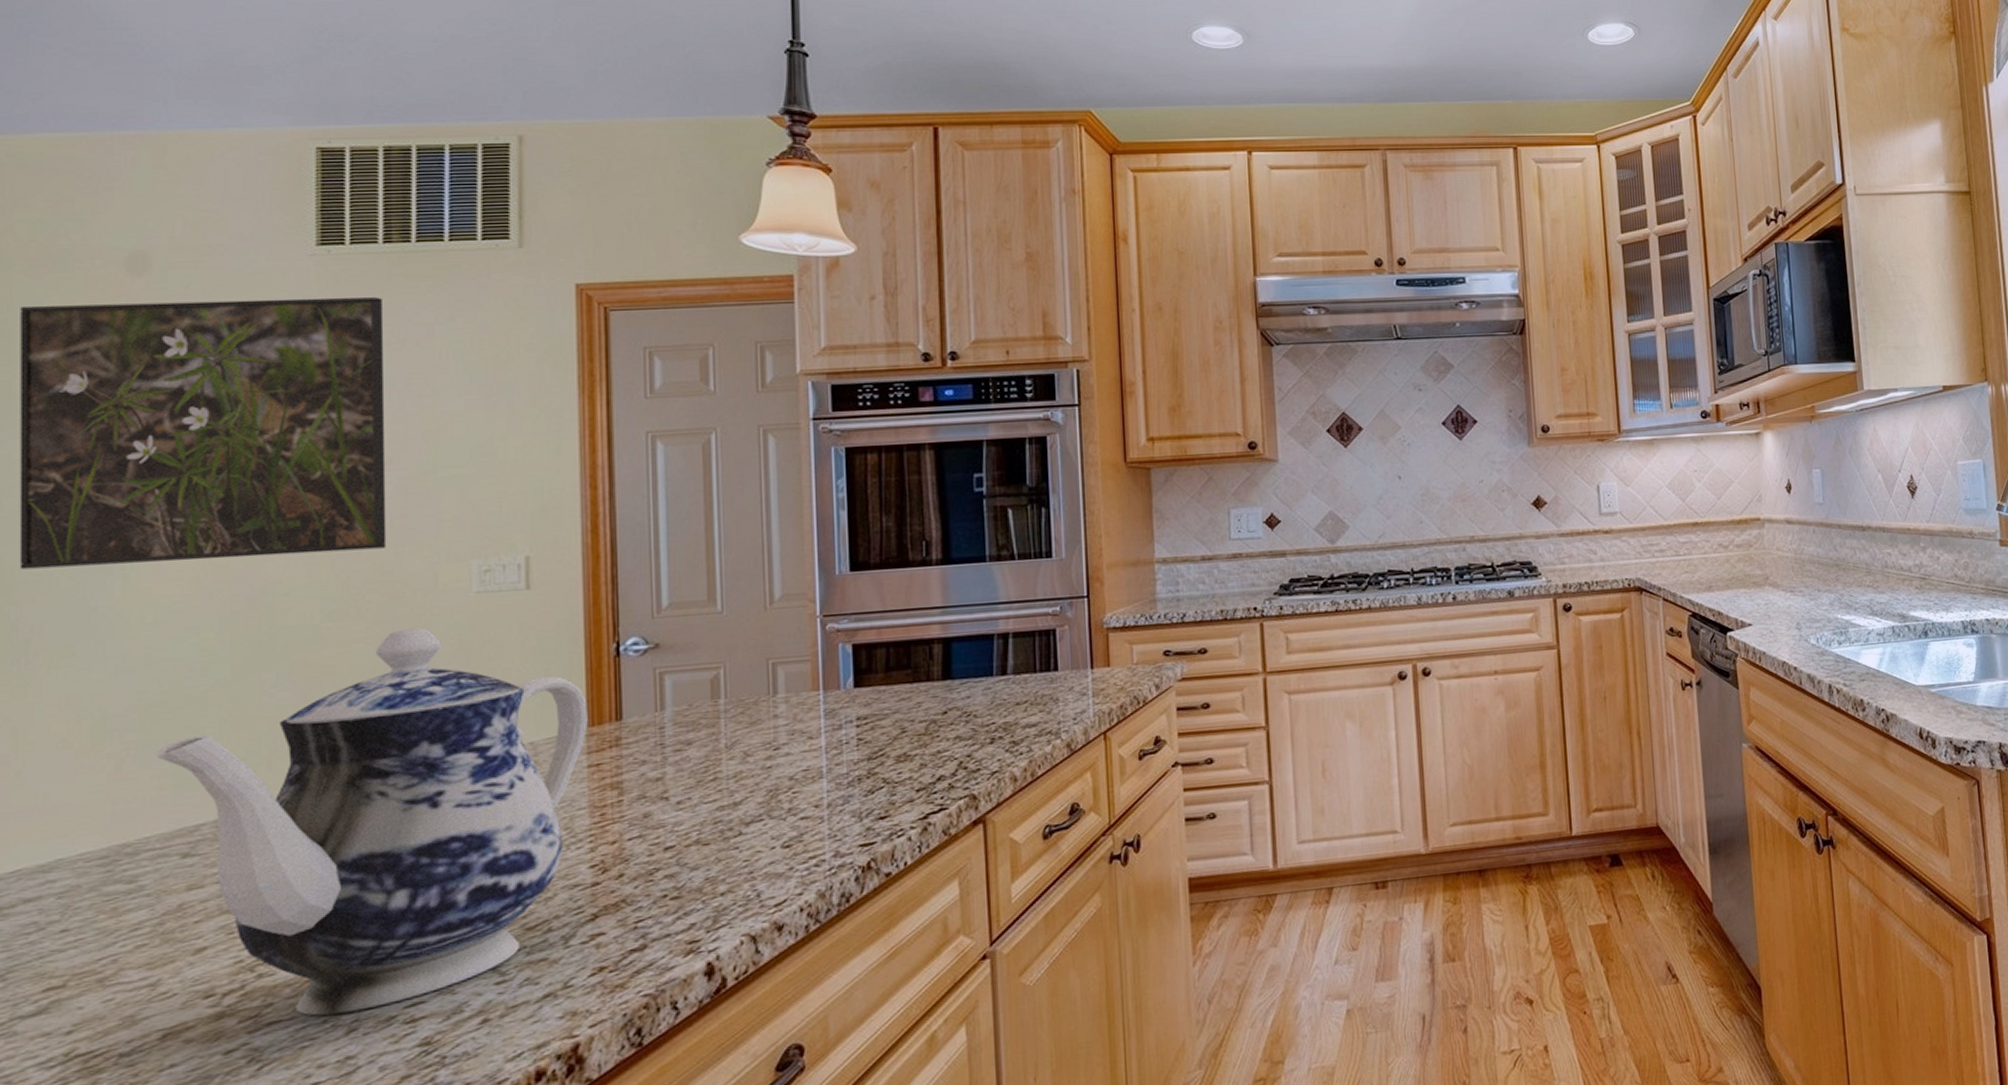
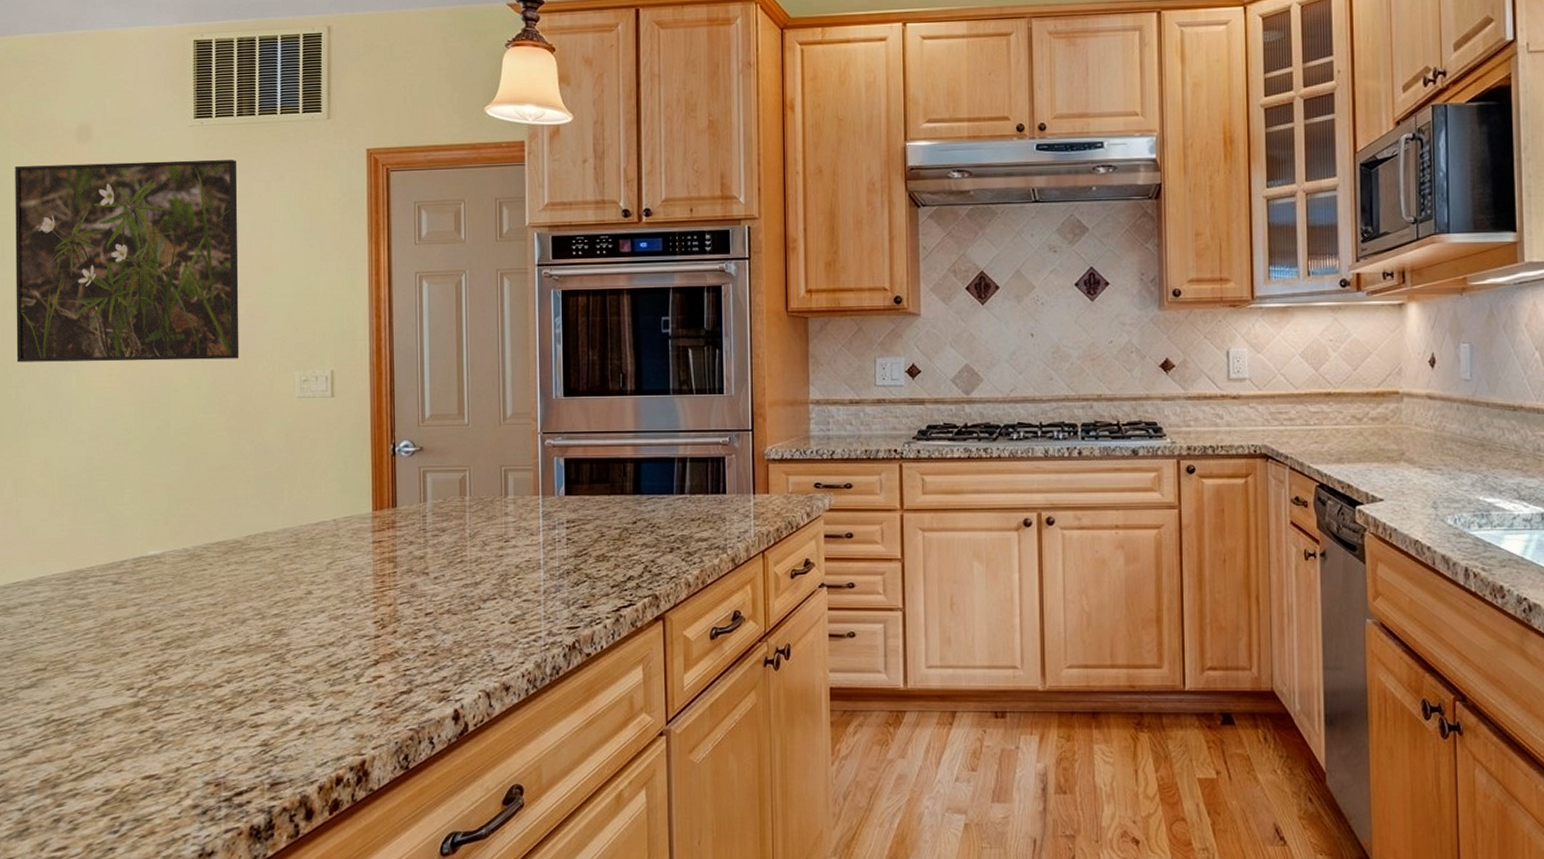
teapot: present [155,628,588,1016] -> none [97,423,373,713]

